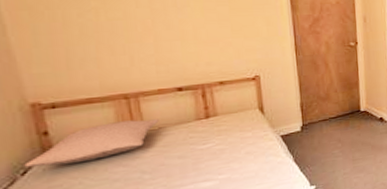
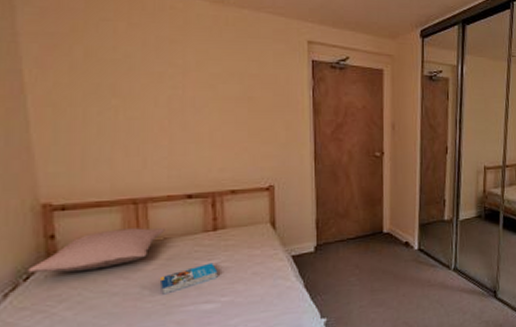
book: none [158,146,214,177] -> present [159,262,218,295]

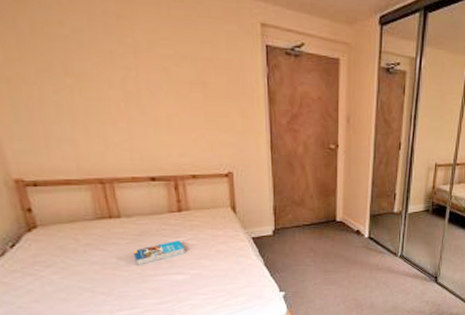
pillow: present [28,228,165,273] -> none [12,206,133,242]

